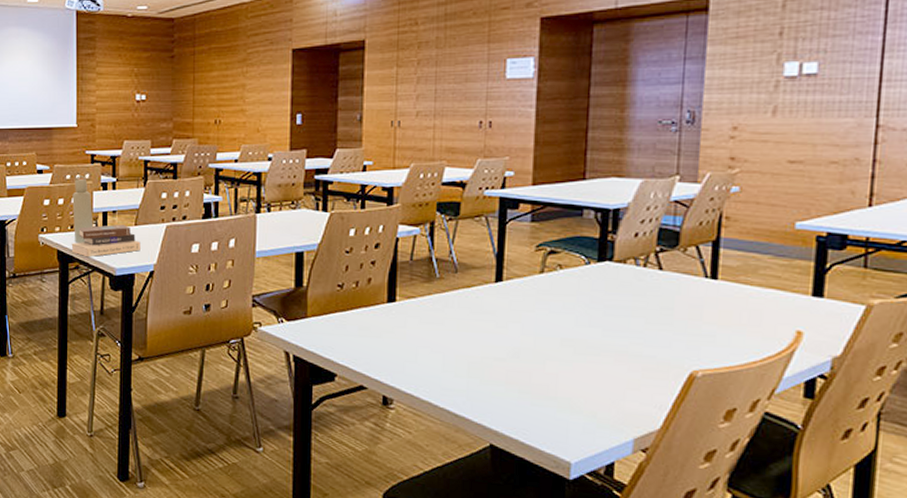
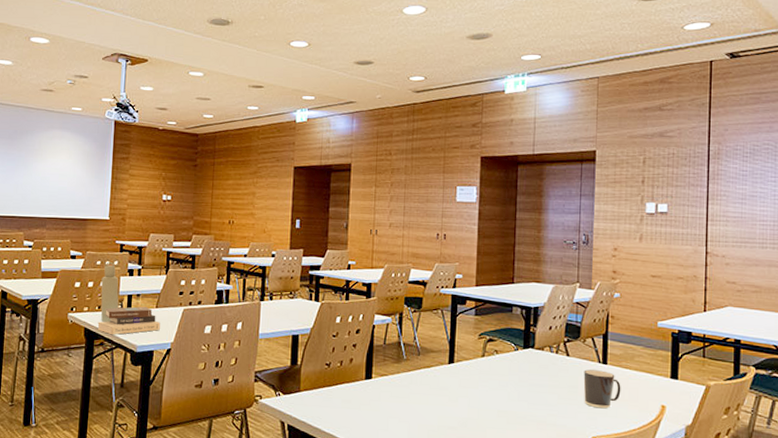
mug: none [682,286,737,336] -> present [583,369,621,409]

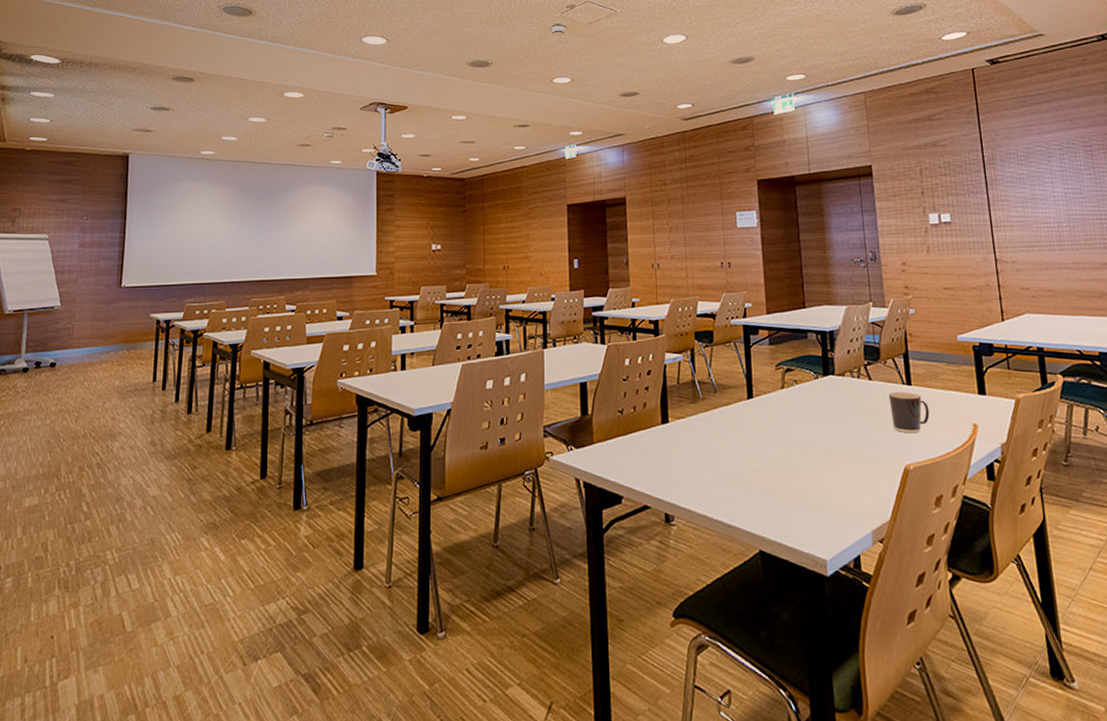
books: present [97,306,160,335] -> none [370,366,438,400]
bottle: present [101,262,119,322] -> none [372,320,391,386]

